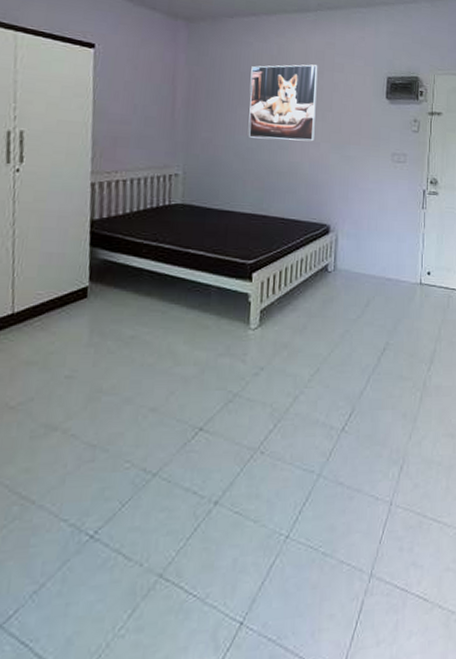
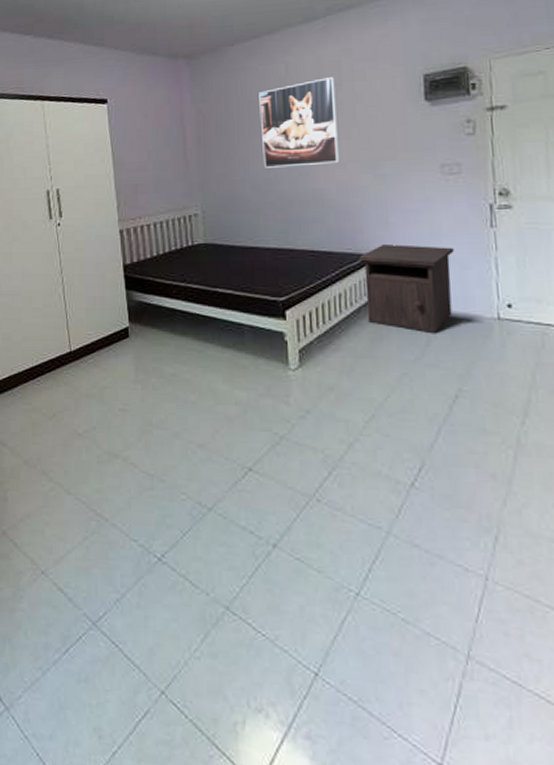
nightstand: none [321,217,395,296] -> present [359,244,454,334]

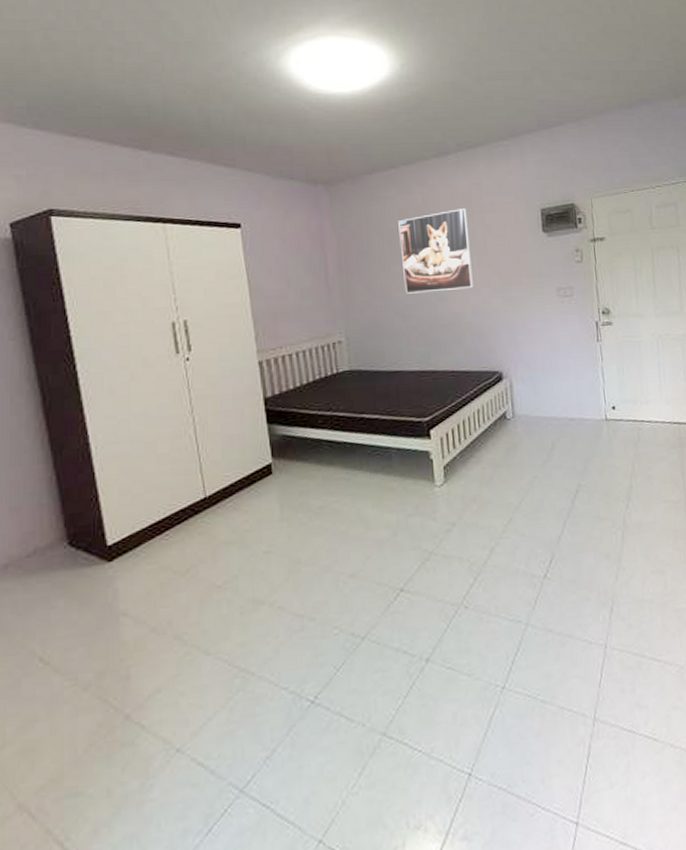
nightstand: present [359,244,454,334] -> none [493,360,571,439]

